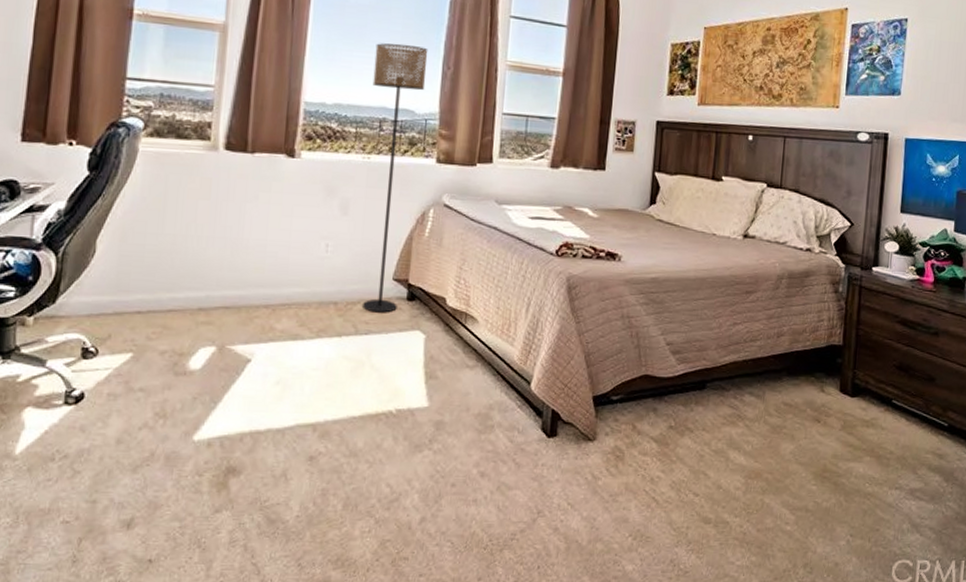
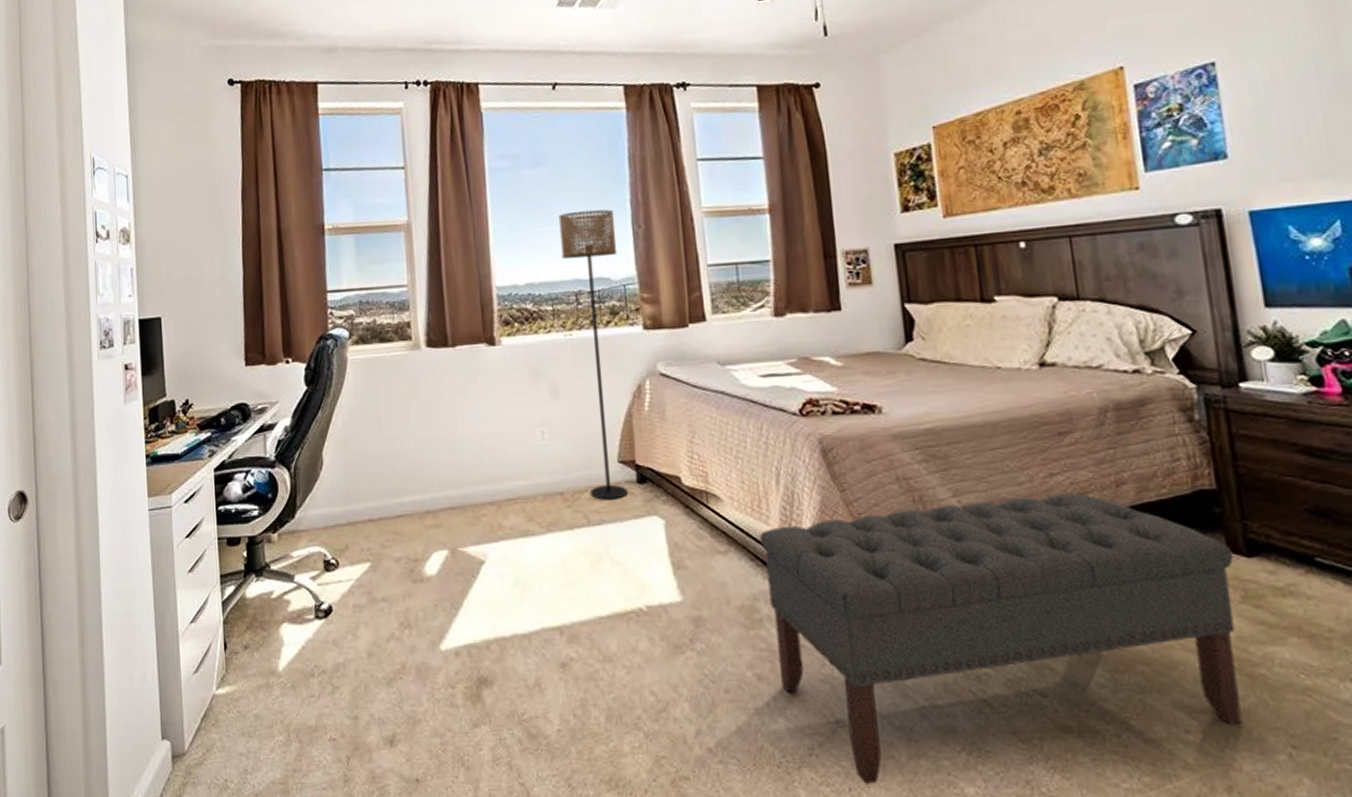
bench: none [500,339,843,563] -> present [760,493,1242,784]

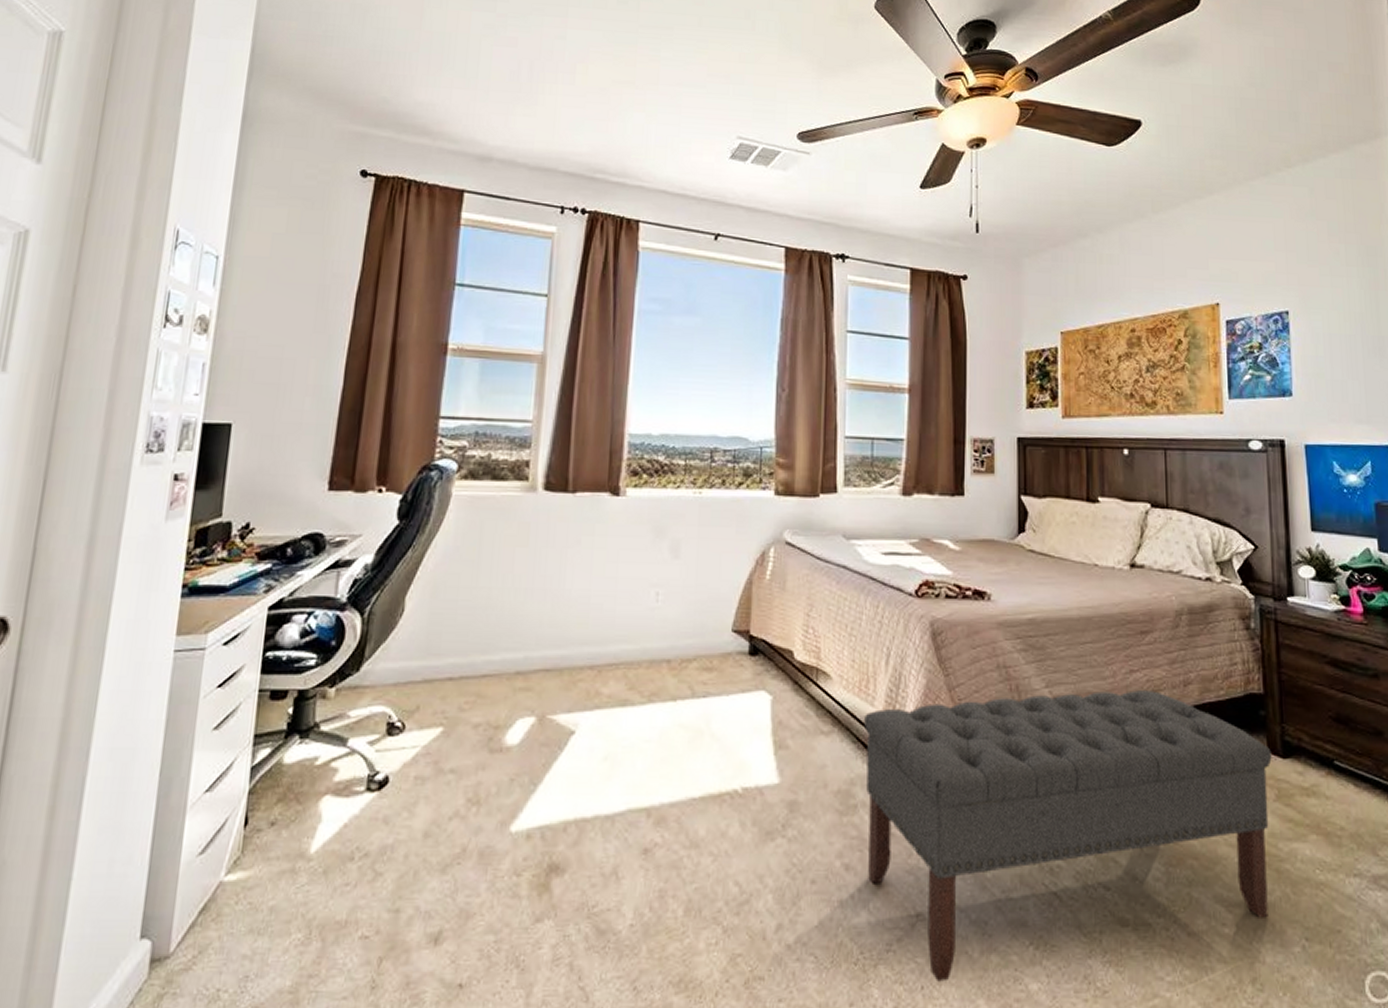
floor lamp: present [558,209,628,500] -> none [699,366,760,671]

